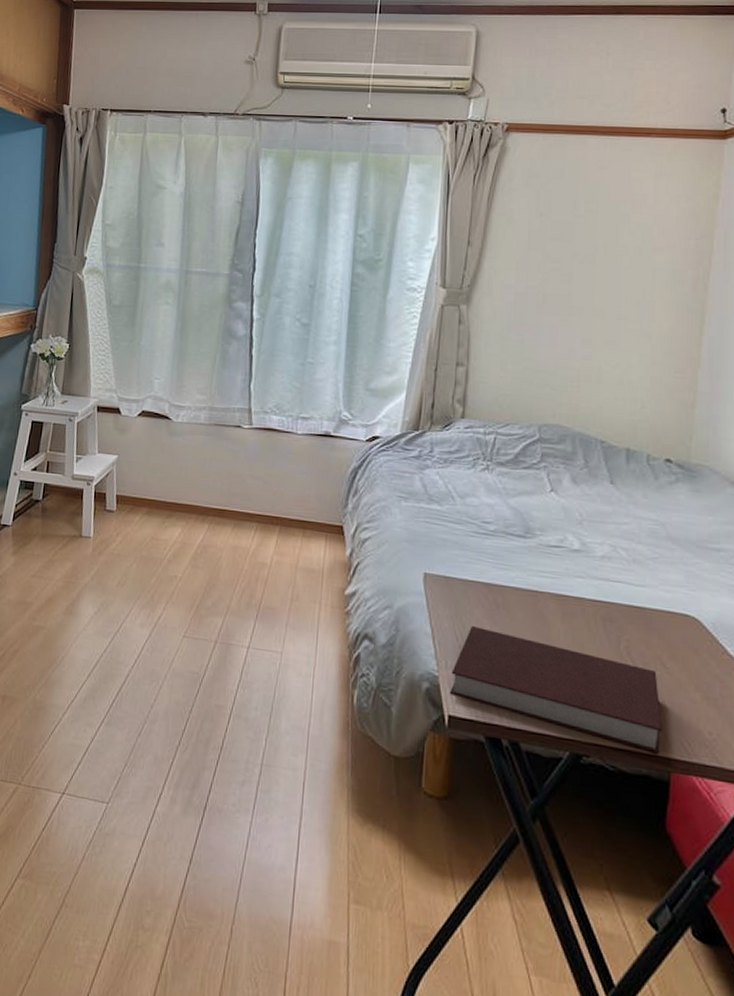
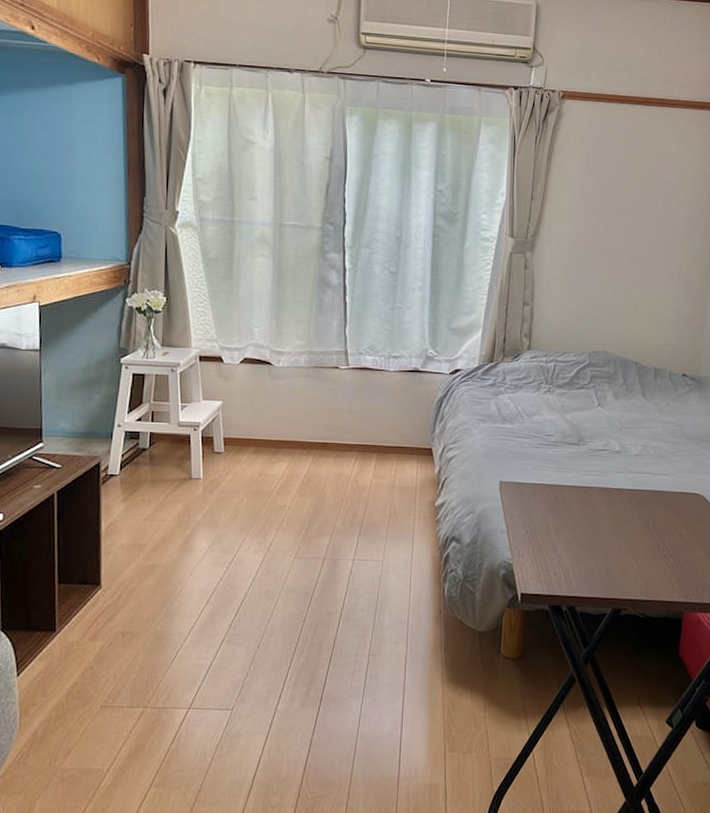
notebook: present [449,625,662,754] -> none [521,519,678,600]

